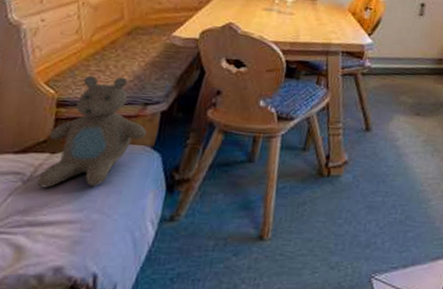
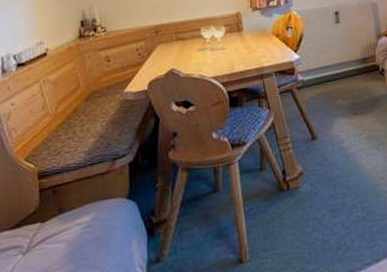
stuffed animal: present [36,75,147,188] -> none [34,139,120,256]

